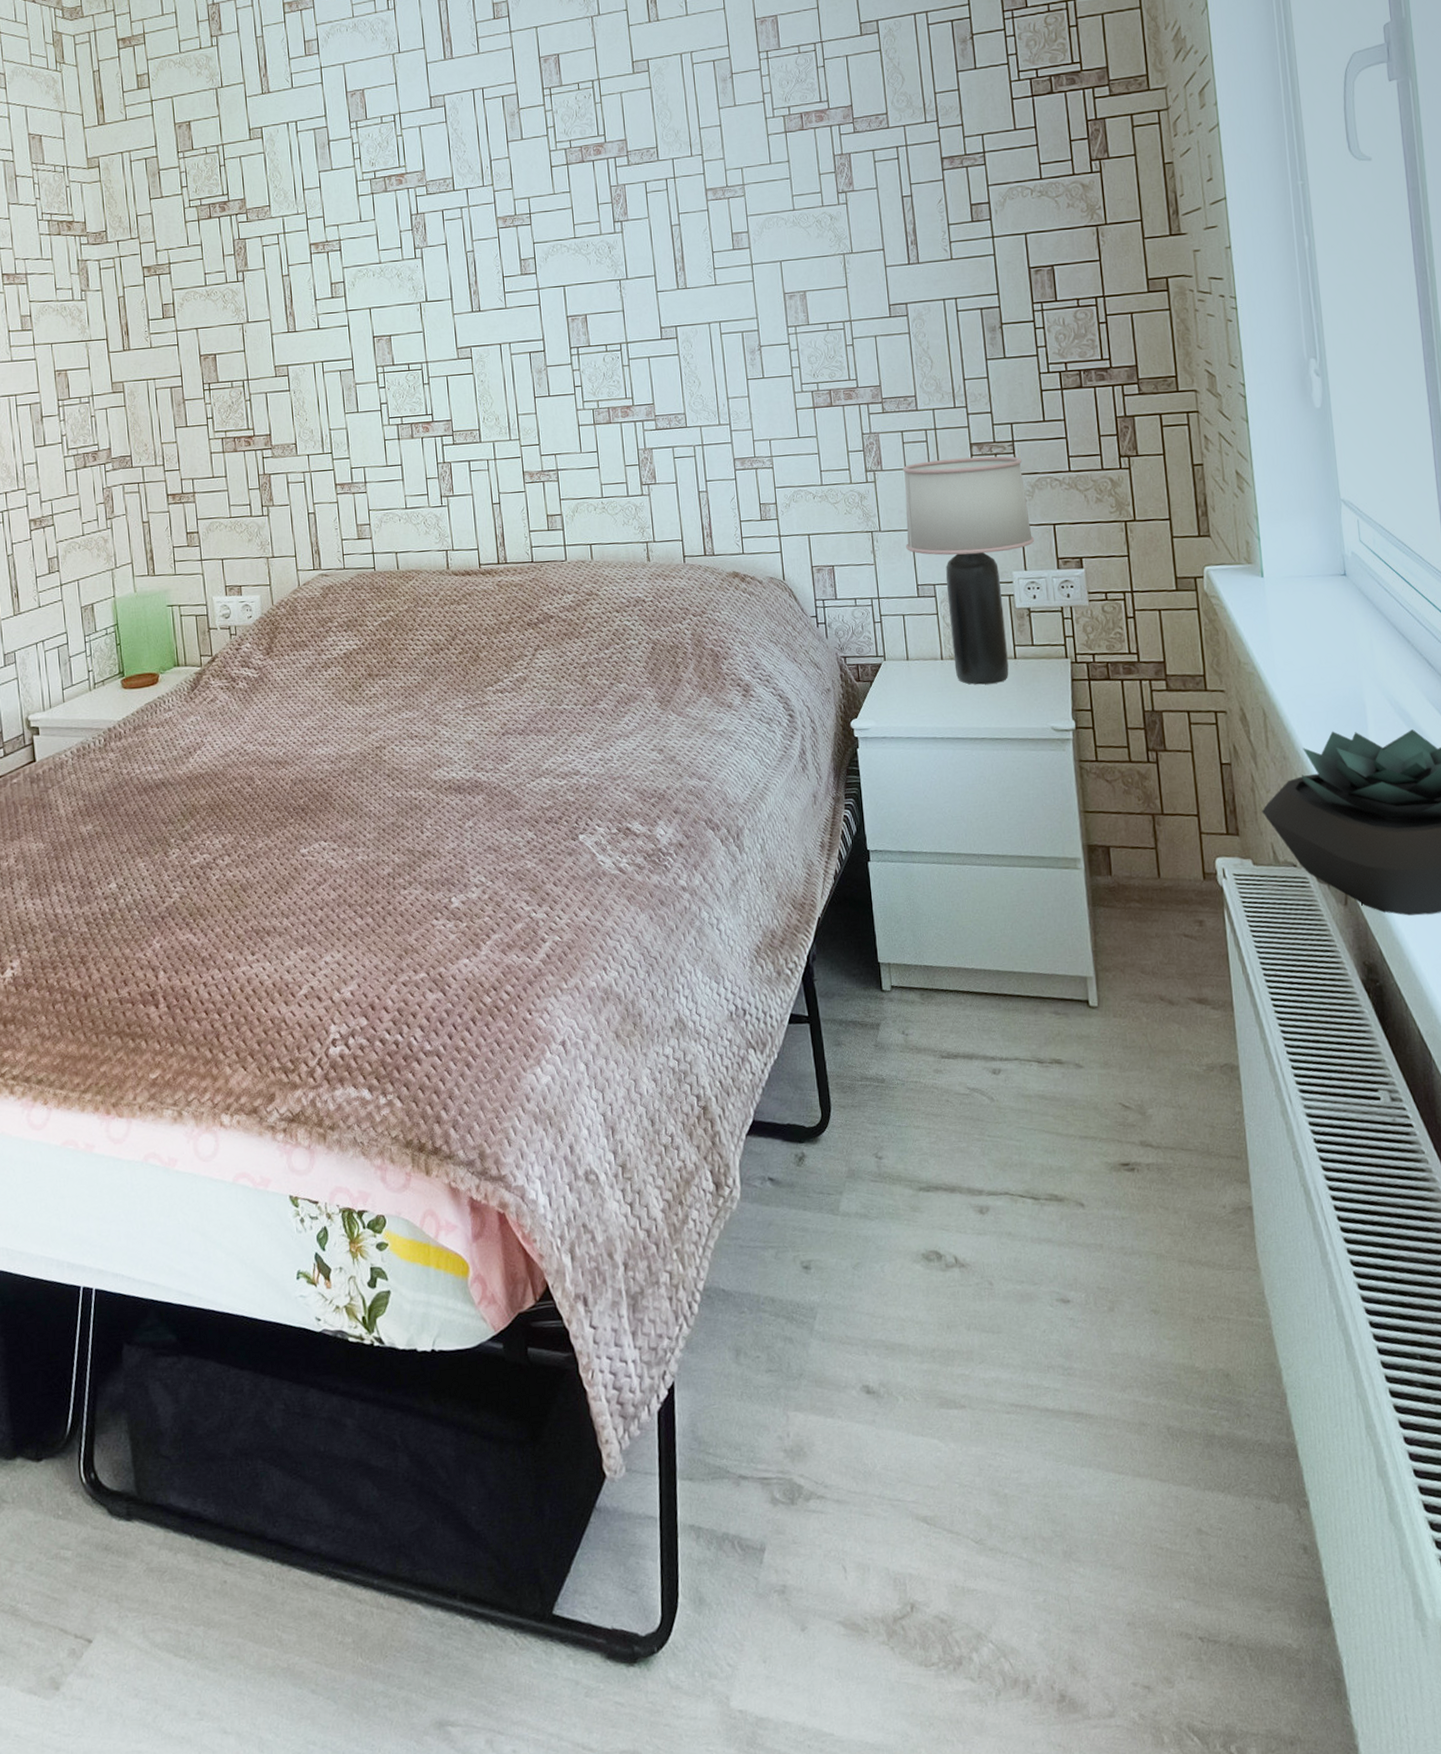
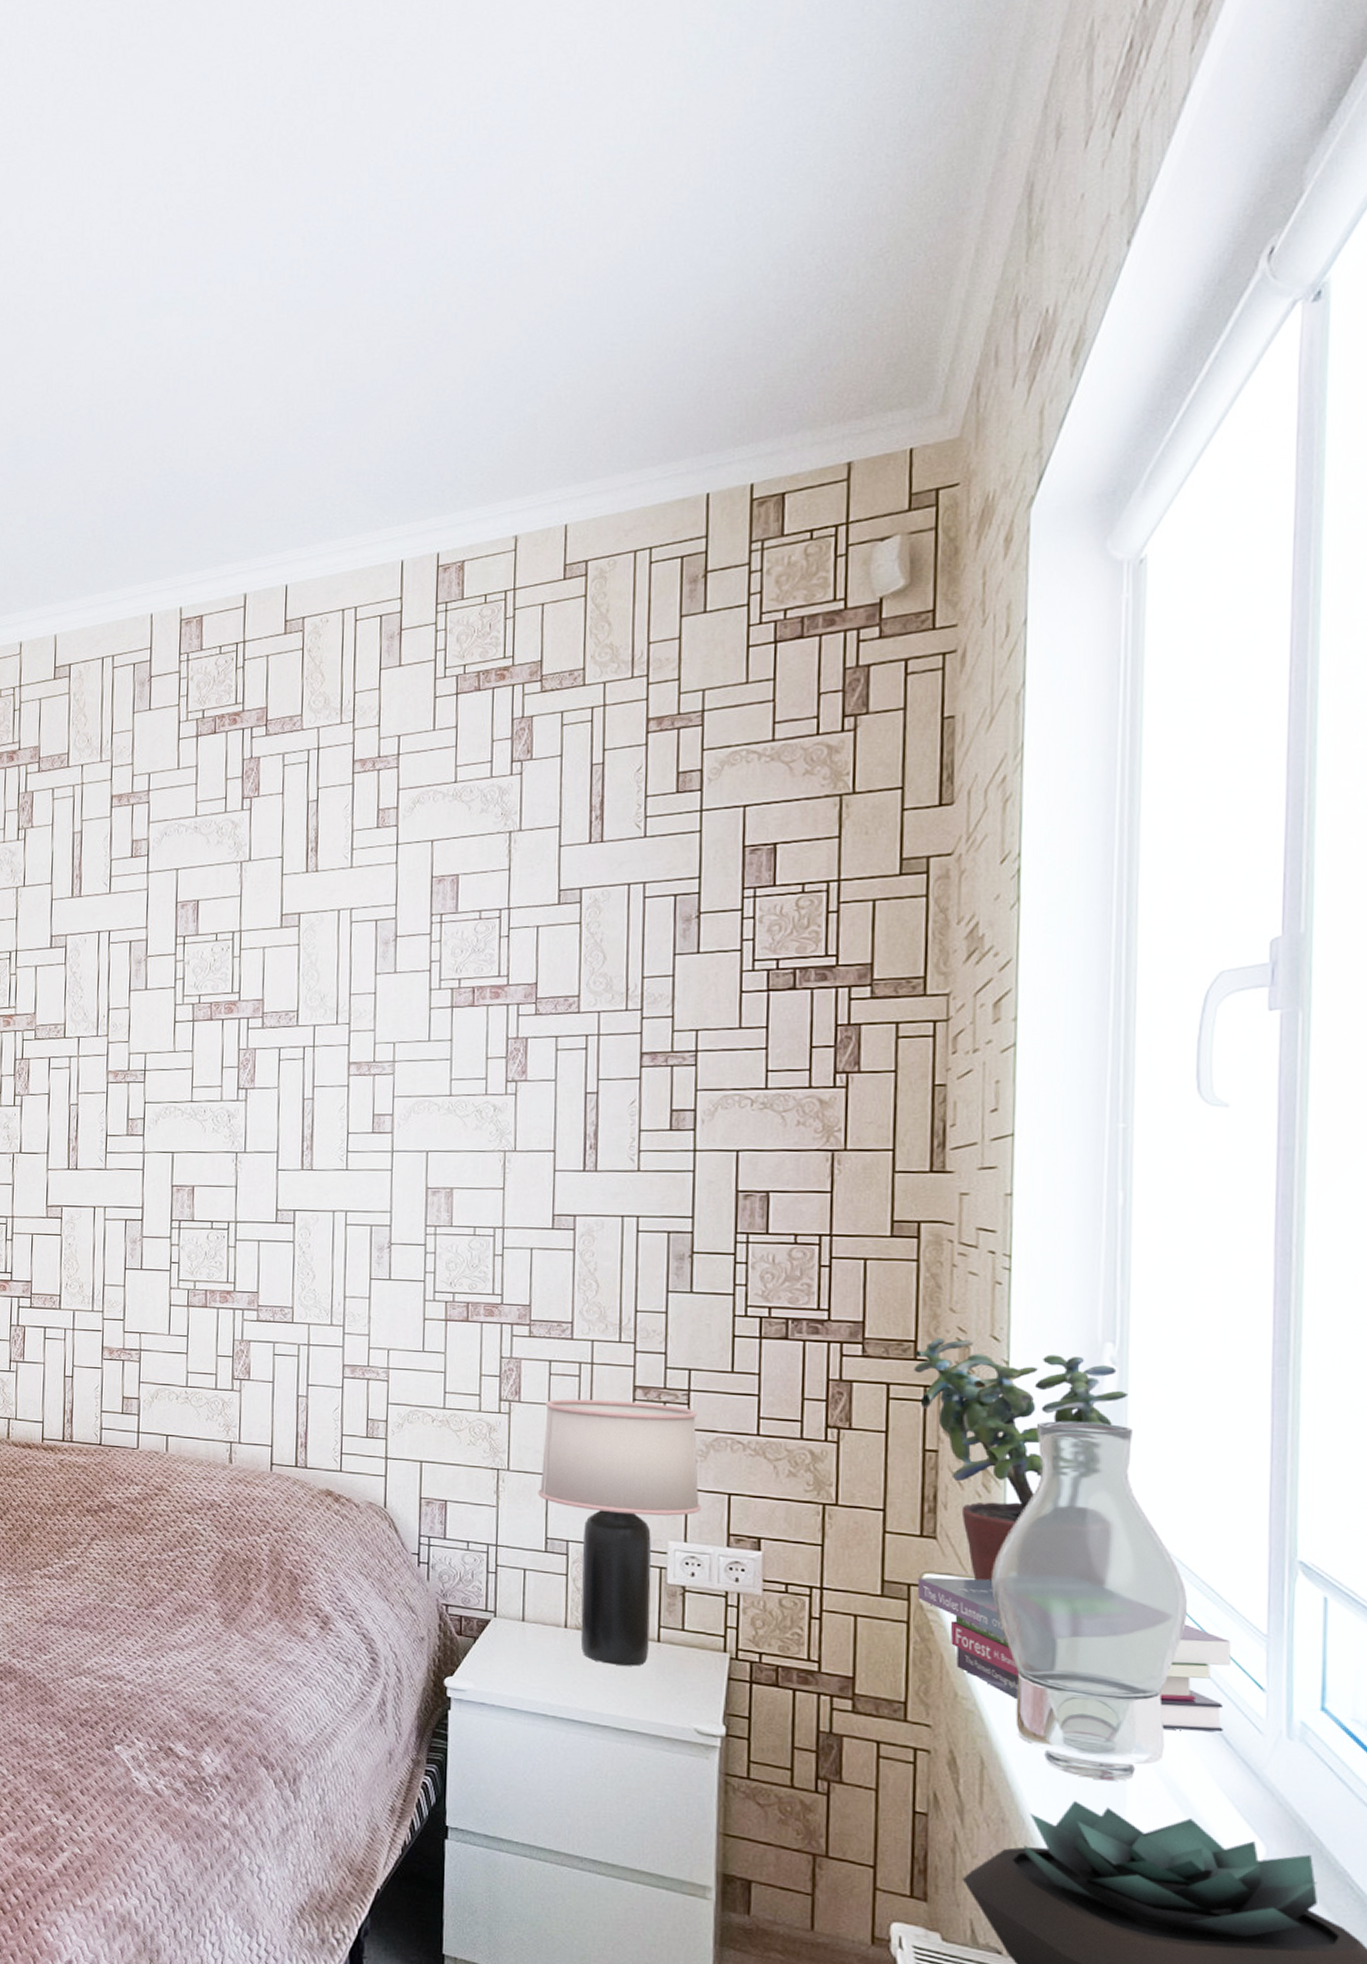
potted plant: none [1176,369,1331,566] -> present [913,1338,1129,1581]
books: none [1200,563,1426,662] -> present [917,1577,1231,1732]
vase: none [1253,424,1391,712] -> present [991,1421,1188,1781]

